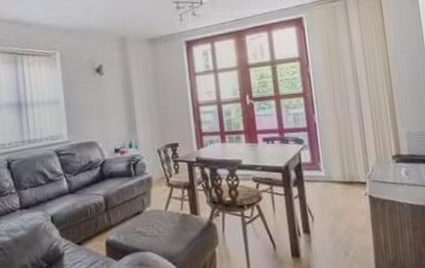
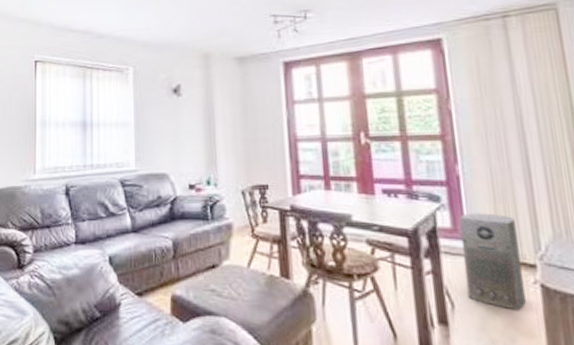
air purifier: none [317,148,360,216] -> present [460,213,526,311]

